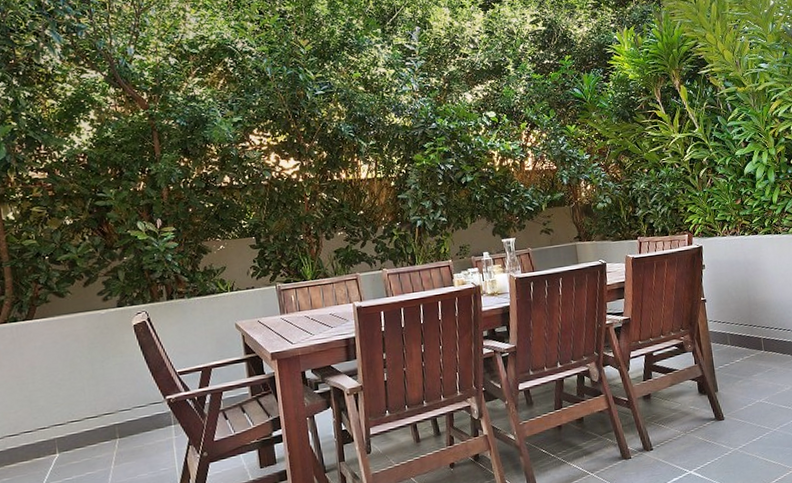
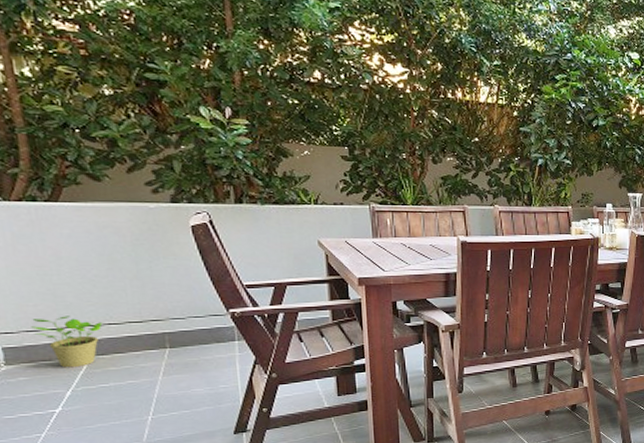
potted plant: none [12,418,67,466] -> present [31,316,103,368]

